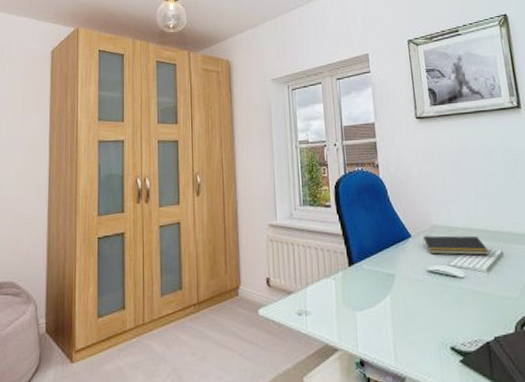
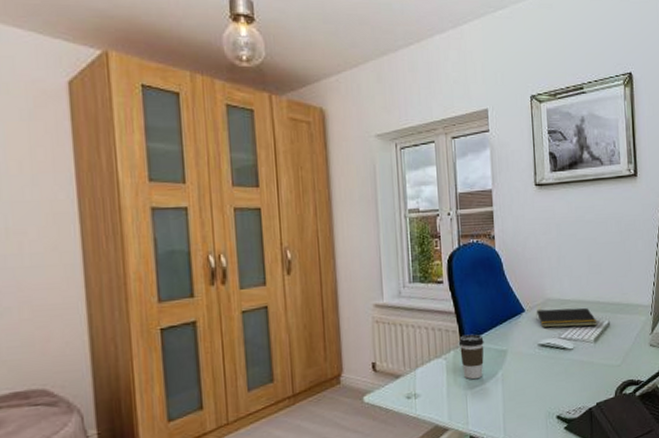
coffee cup: none [346,256,372,302] -> present [458,334,484,380]

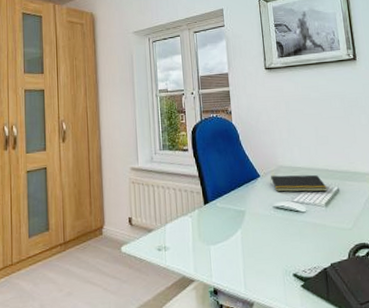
coffee cup: present [458,334,484,380] -> none [202,195,225,236]

